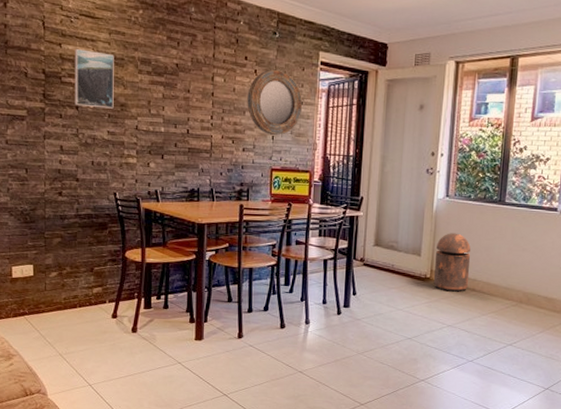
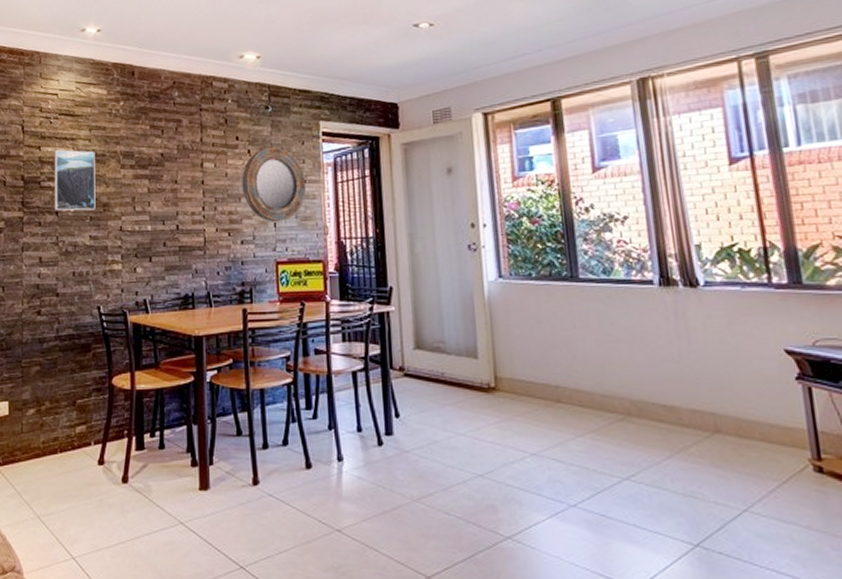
trash can: present [433,233,471,292] -> none [496,324,549,405]

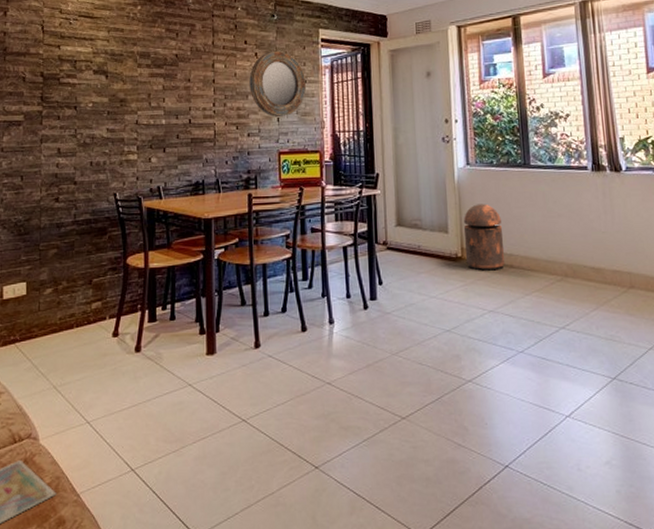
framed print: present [54,149,96,211] -> none [73,49,113,106]
trash can: none [496,324,549,405] -> present [463,204,504,271]

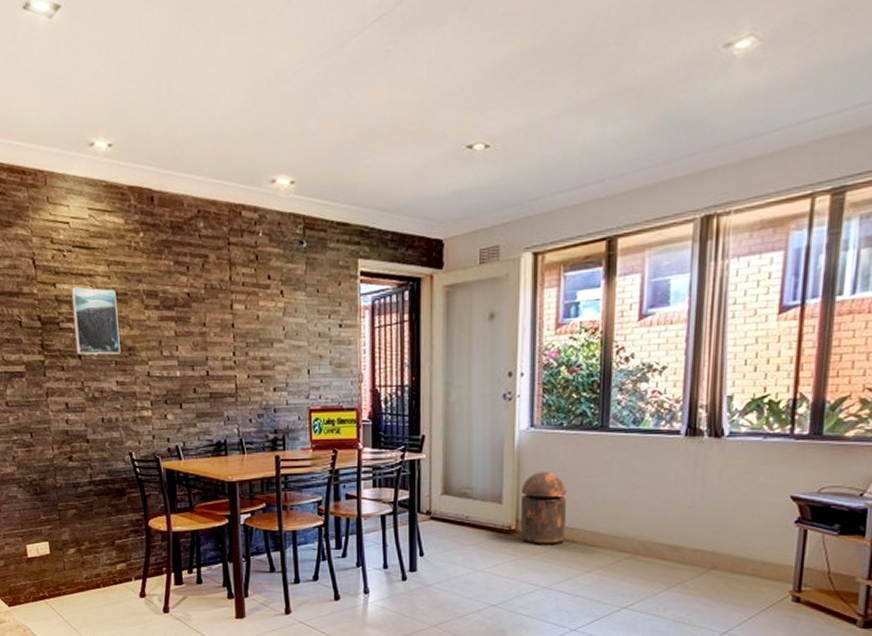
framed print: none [73,49,113,106] -> present [71,287,121,355]
home mirror: present [249,50,307,117] -> none [274,287,342,368]

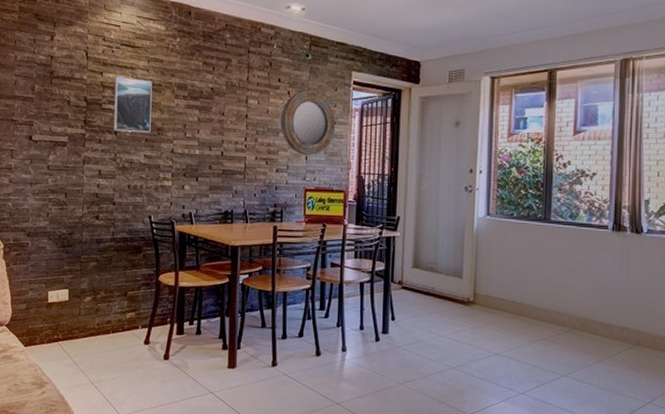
home mirror: none [274,287,342,368] -> present [280,90,336,155]
trash can: present [520,472,566,545] -> none [477,253,516,317]

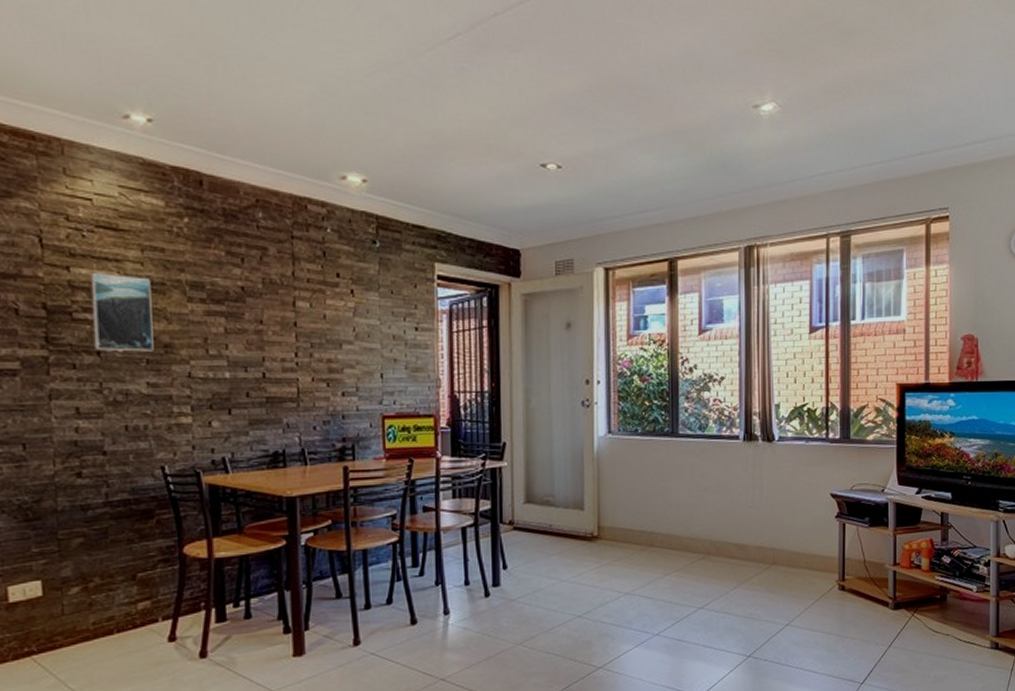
home mirror: present [280,90,336,155] -> none [343,288,419,372]

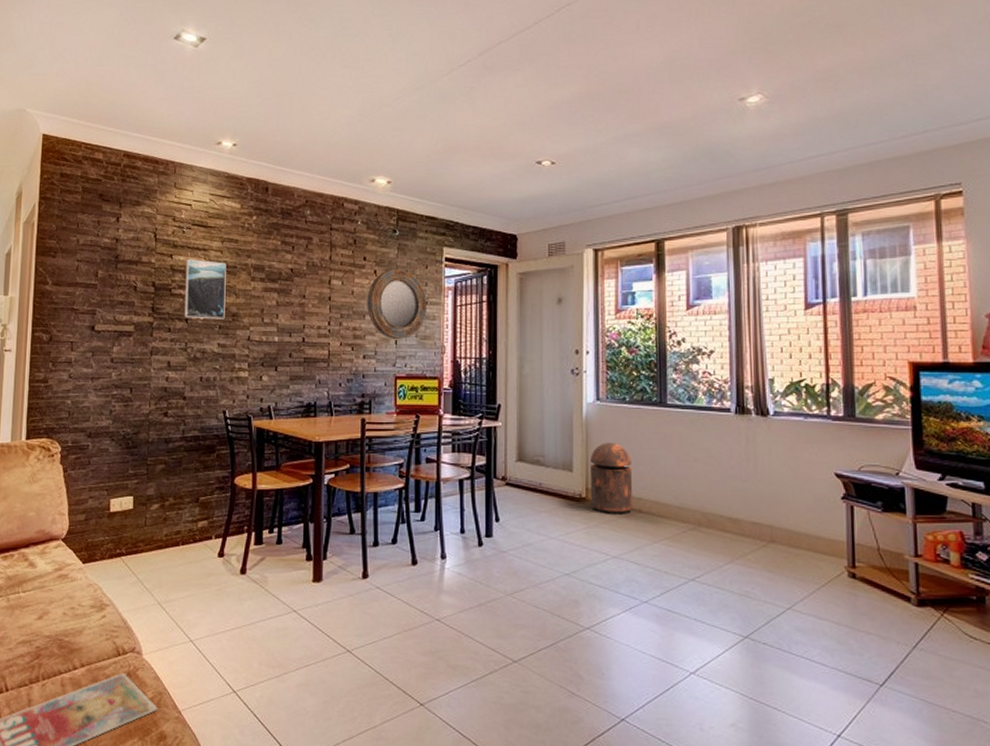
home mirror: none [343,288,419,372] -> present [367,268,428,339]
trash can: none [601,477,644,551] -> present [589,442,632,514]

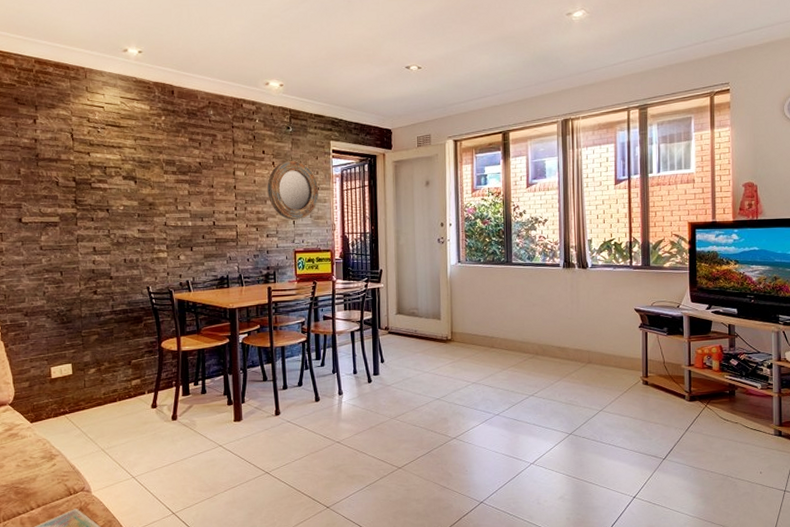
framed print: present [184,259,226,319] -> none [103,156,143,209]
trash can: present [589,442,632,514] -> none [453,295,487,351]

